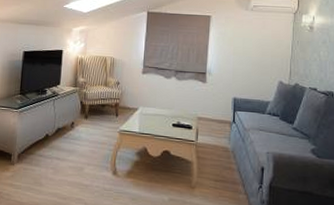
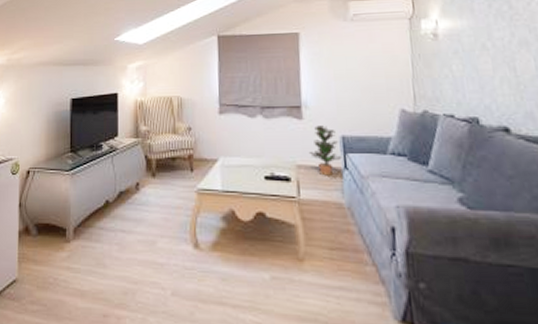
potted plant: none [207,88,232,127] -> present [308,125,343,176]

